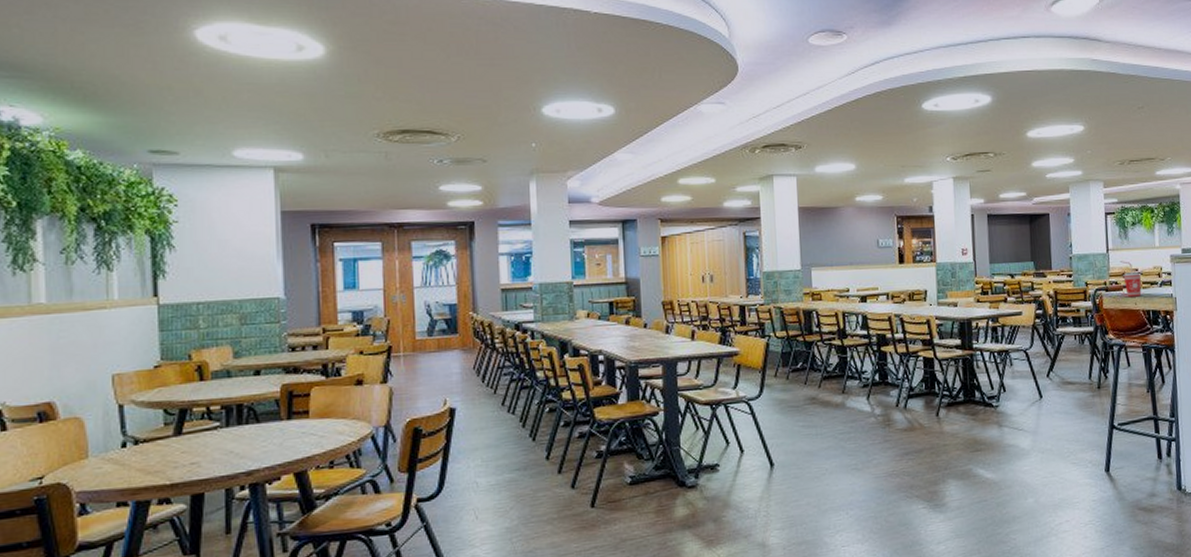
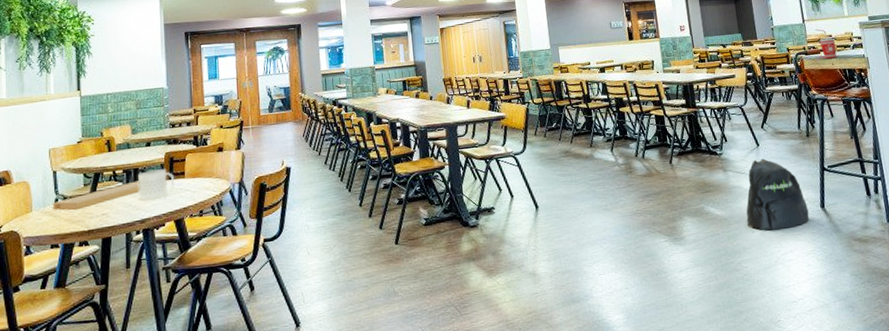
tray: none [119,420,245,458] -> present [53,181,140,211]
mug: none [242,406,295,448] -> present [137,169,175,202]
backpack: none [1020,413,1091,498] -> present [746,158,809,231]

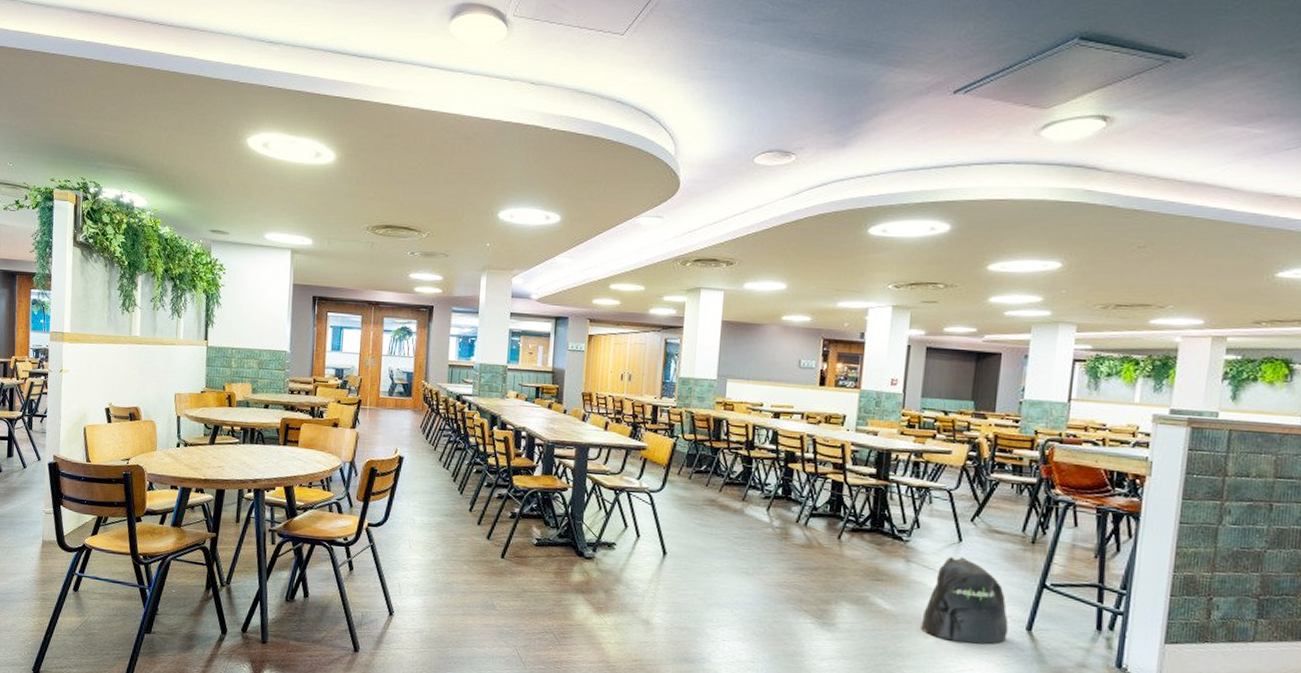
tray: present [53,181,140,211] -> none [175,440,255,458]
mug: present [137,169,175,202] -> none [252,432,289,463]
beverage cup: present [815,29,837,59] -> none [1083,413,1110,455]

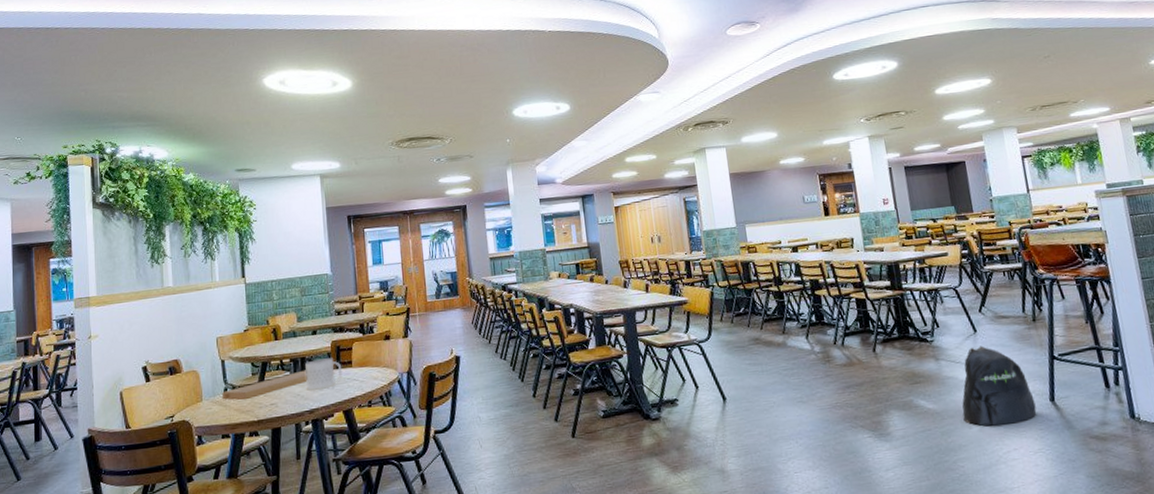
tray: none [175,440,255,458] -> present [222,370,308,400]
mug: none [252,432,289,463] -> present [305,358,343,392]

